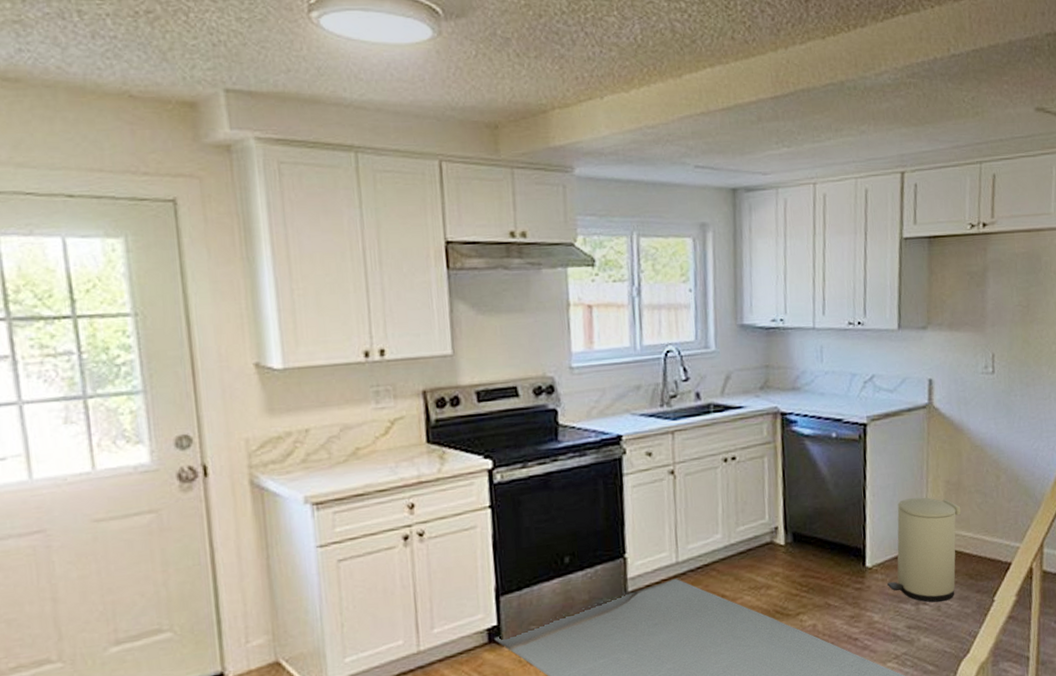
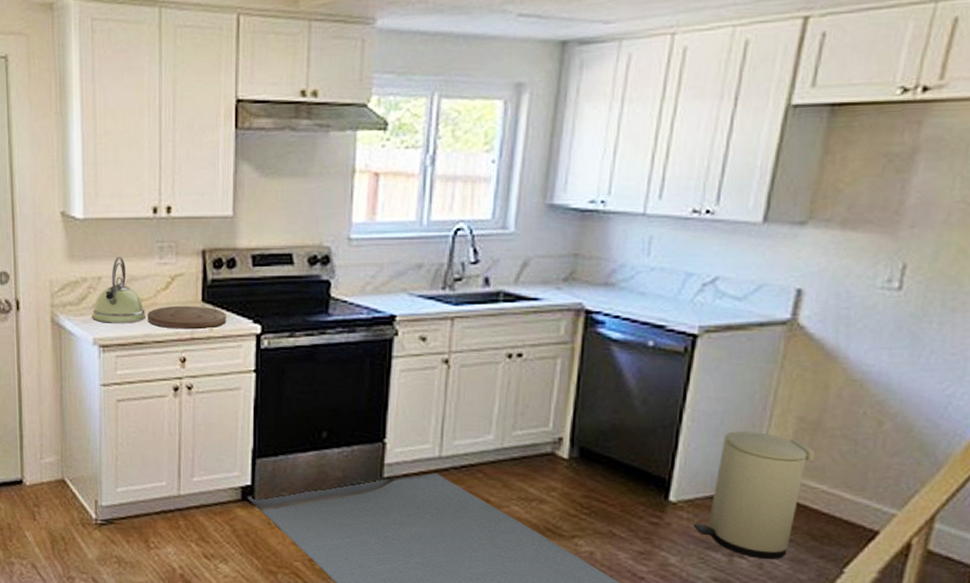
kettle: none [301,405,366,479] -> present [92,256,146,324]
cutting board: none [367,448,455,476] -> present [148,305,226,330]

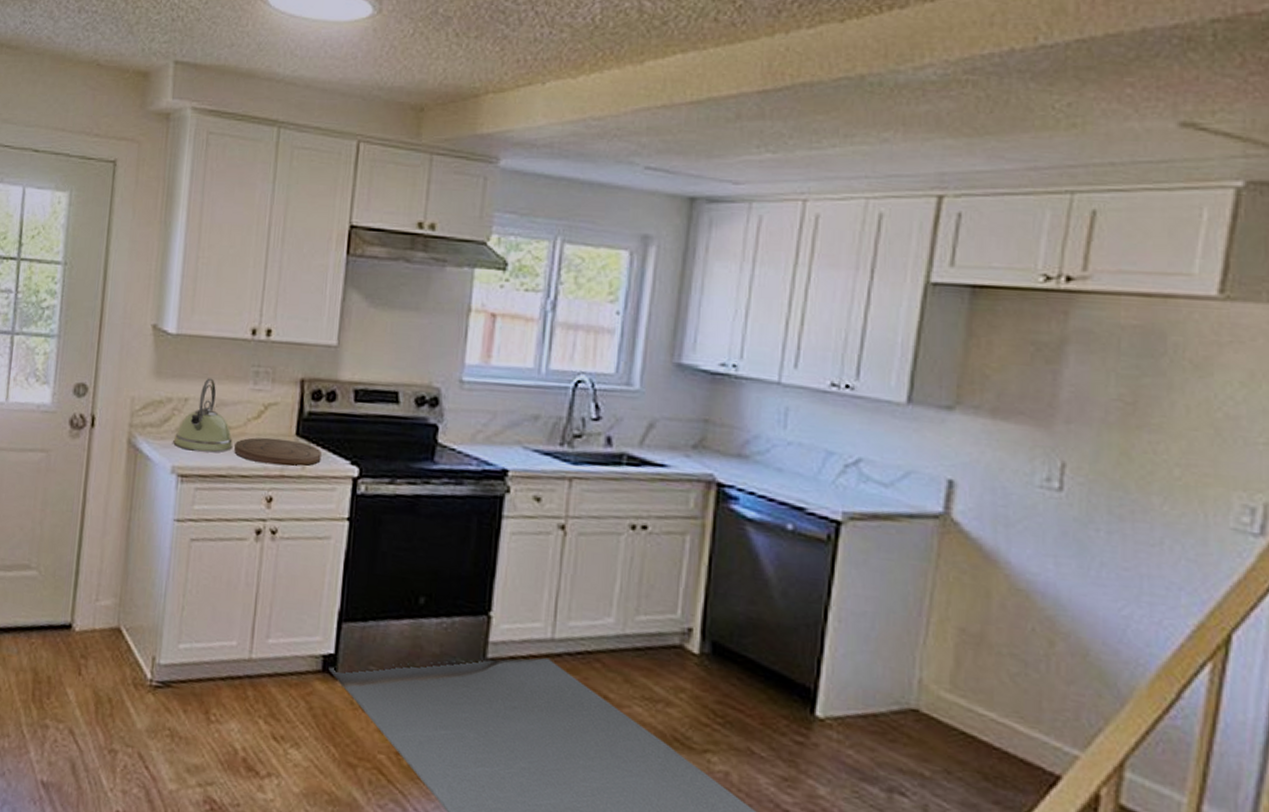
pedal bin: present [694,431,816,559] -> none [846,637,981,801]

